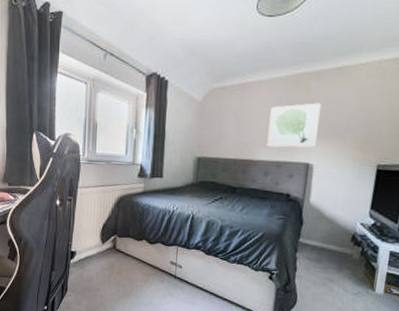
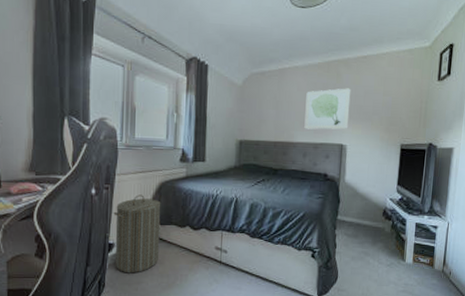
laundry hamper: none [75,207,120,281] -> present [113,194,161,274]

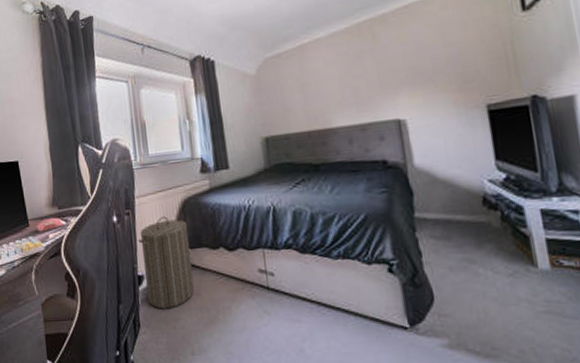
wall art: present [304,88,351,130] -> none [337,49,403,110]

